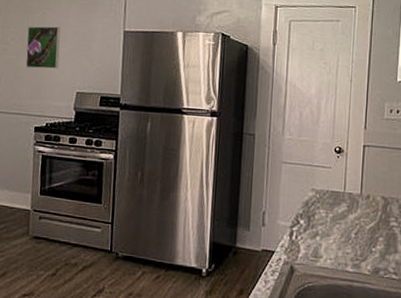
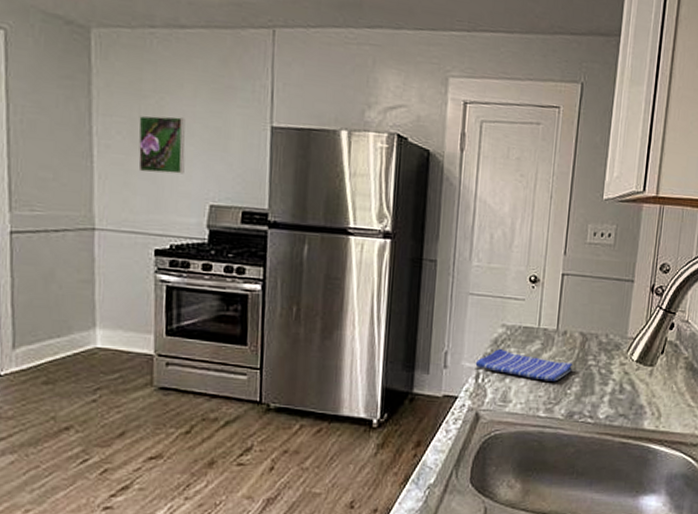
dish towel: none [289,209,376,240] -> present [475,348,572,382]

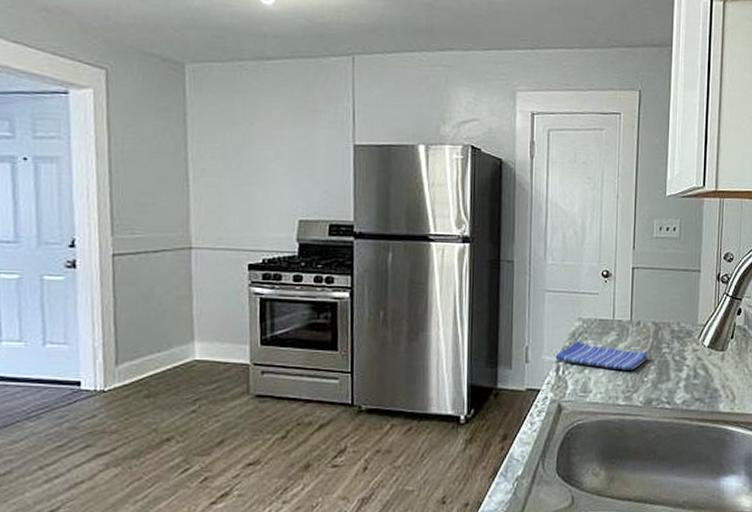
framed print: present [138,115,185,174] -> none [230,140,275,193]

